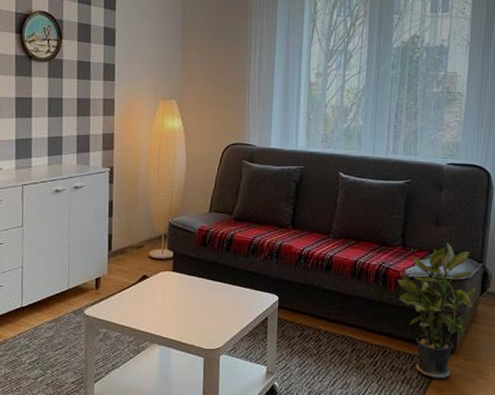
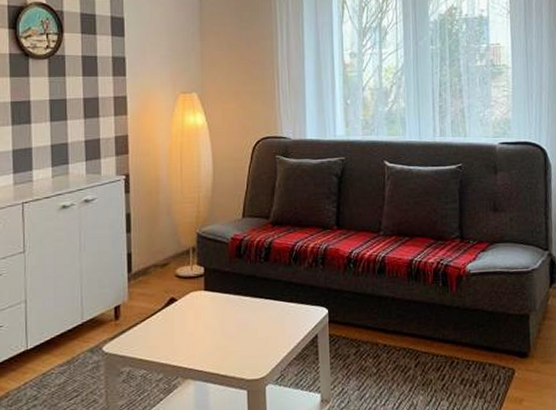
potted plant: present [398,243,475,379] -> none [459,231,544,389]

